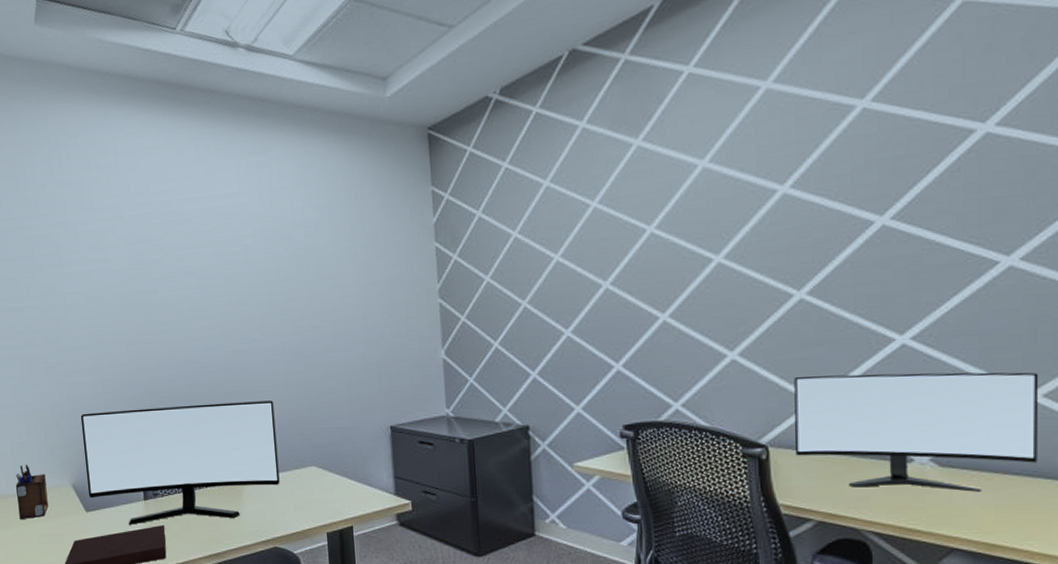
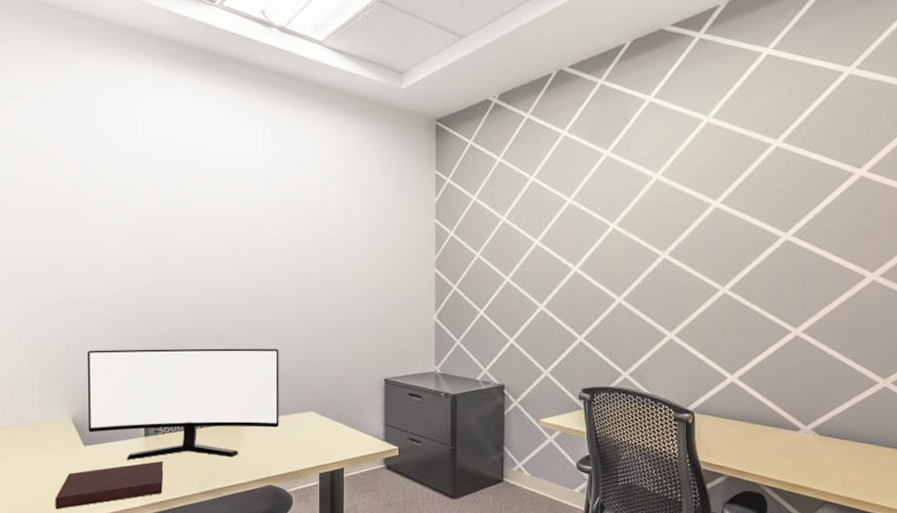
desk organizer: present [16,464,49,520] -> none [12,396,45,452]
monitor: present [794,372,1039,492] -> none [714,356,890,456]

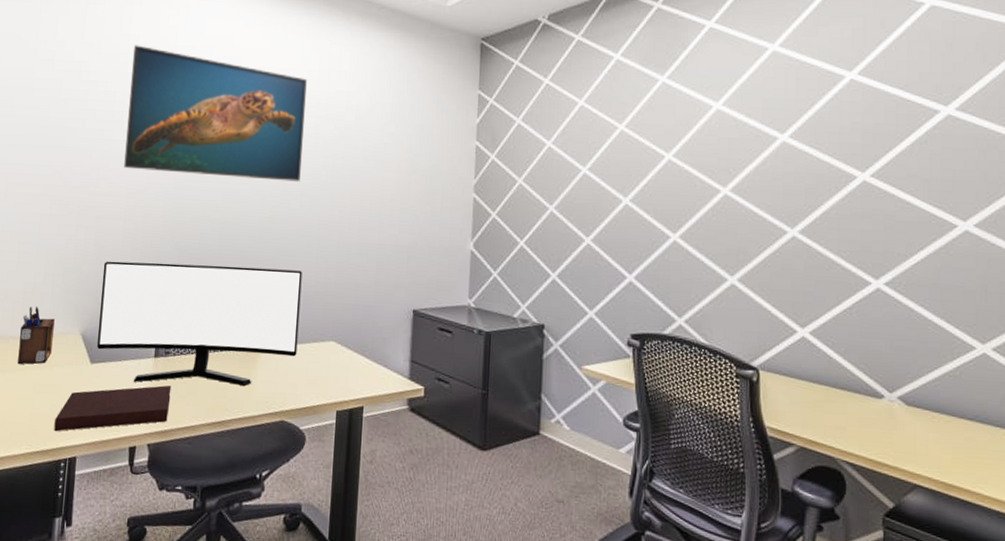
desk organizer: none [12,396,45,452] -> present [17,306,55,365]
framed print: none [96,138,270,266] -> present [124,45,307,182]

